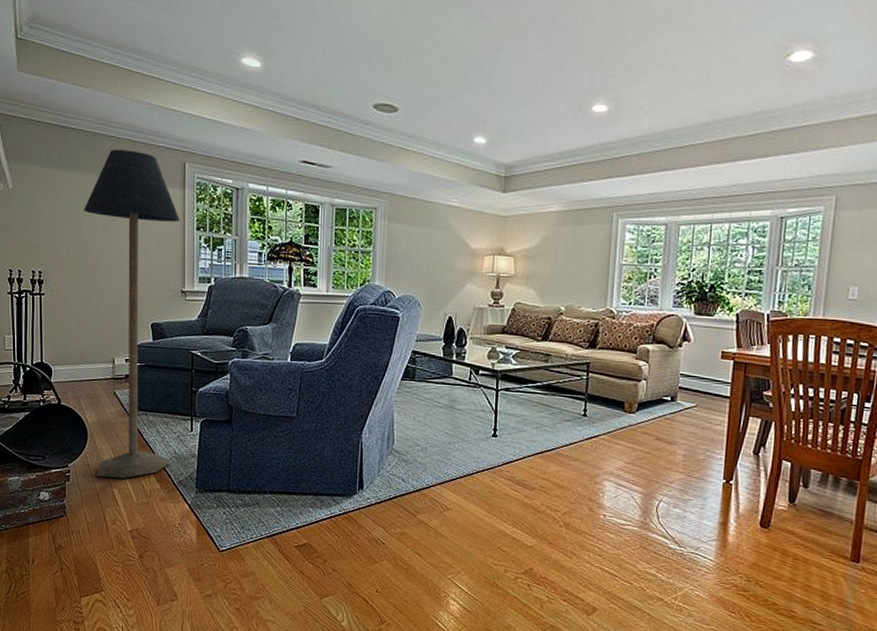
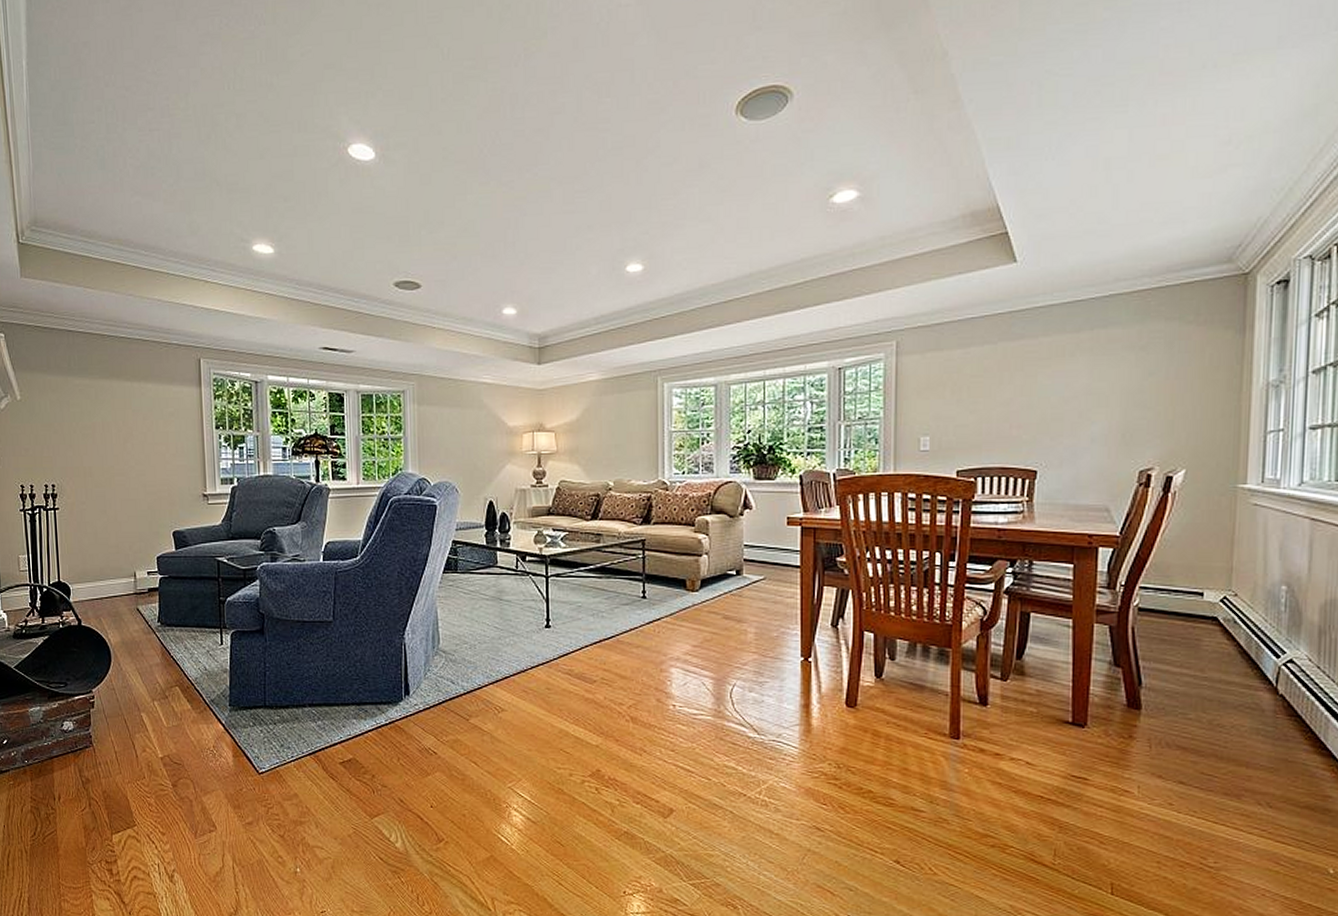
floor lamp: present [84,149,181,479] -> none [96,350,200,701]

